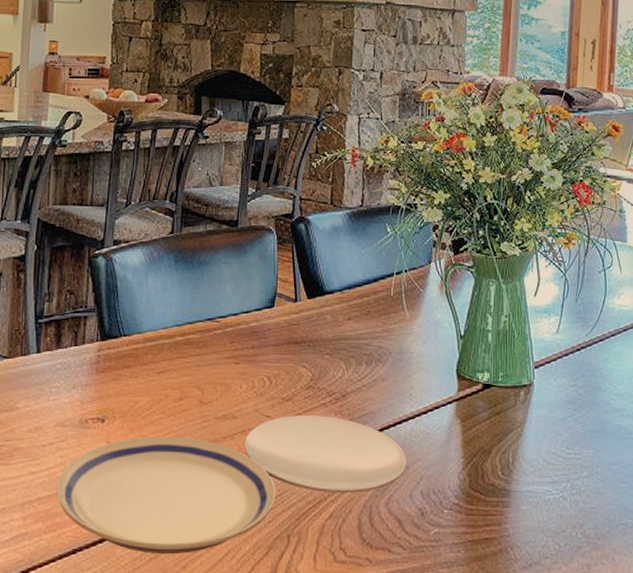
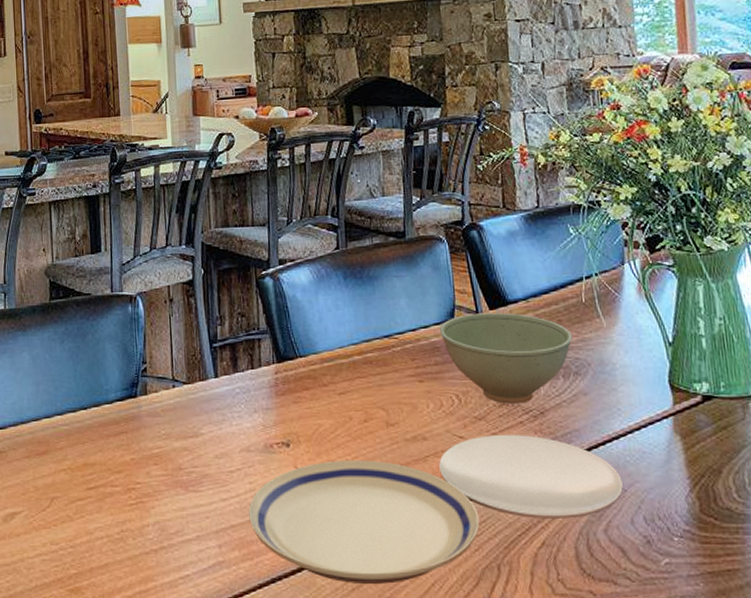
bowl: none [259,301,378,387] -> present [439,312,572,404]

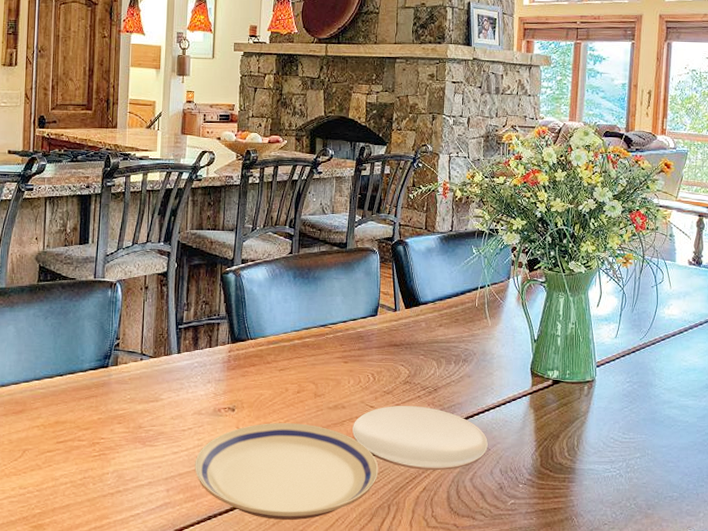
bowl: present [439,312,572,404] -> none [364,311,465,382]

